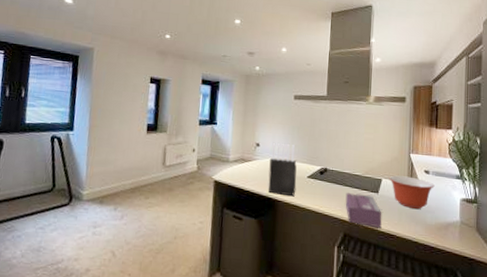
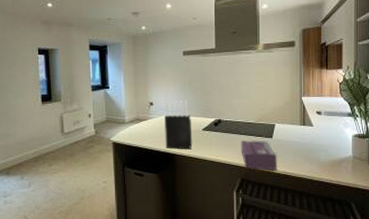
mixing bowl: present [389,175,435,209] -> none [282,119,327,149]

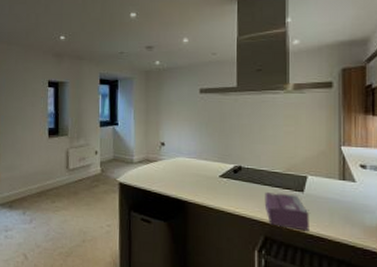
knife block: present [165,99,193,150] -> none [176,140,208,198]

